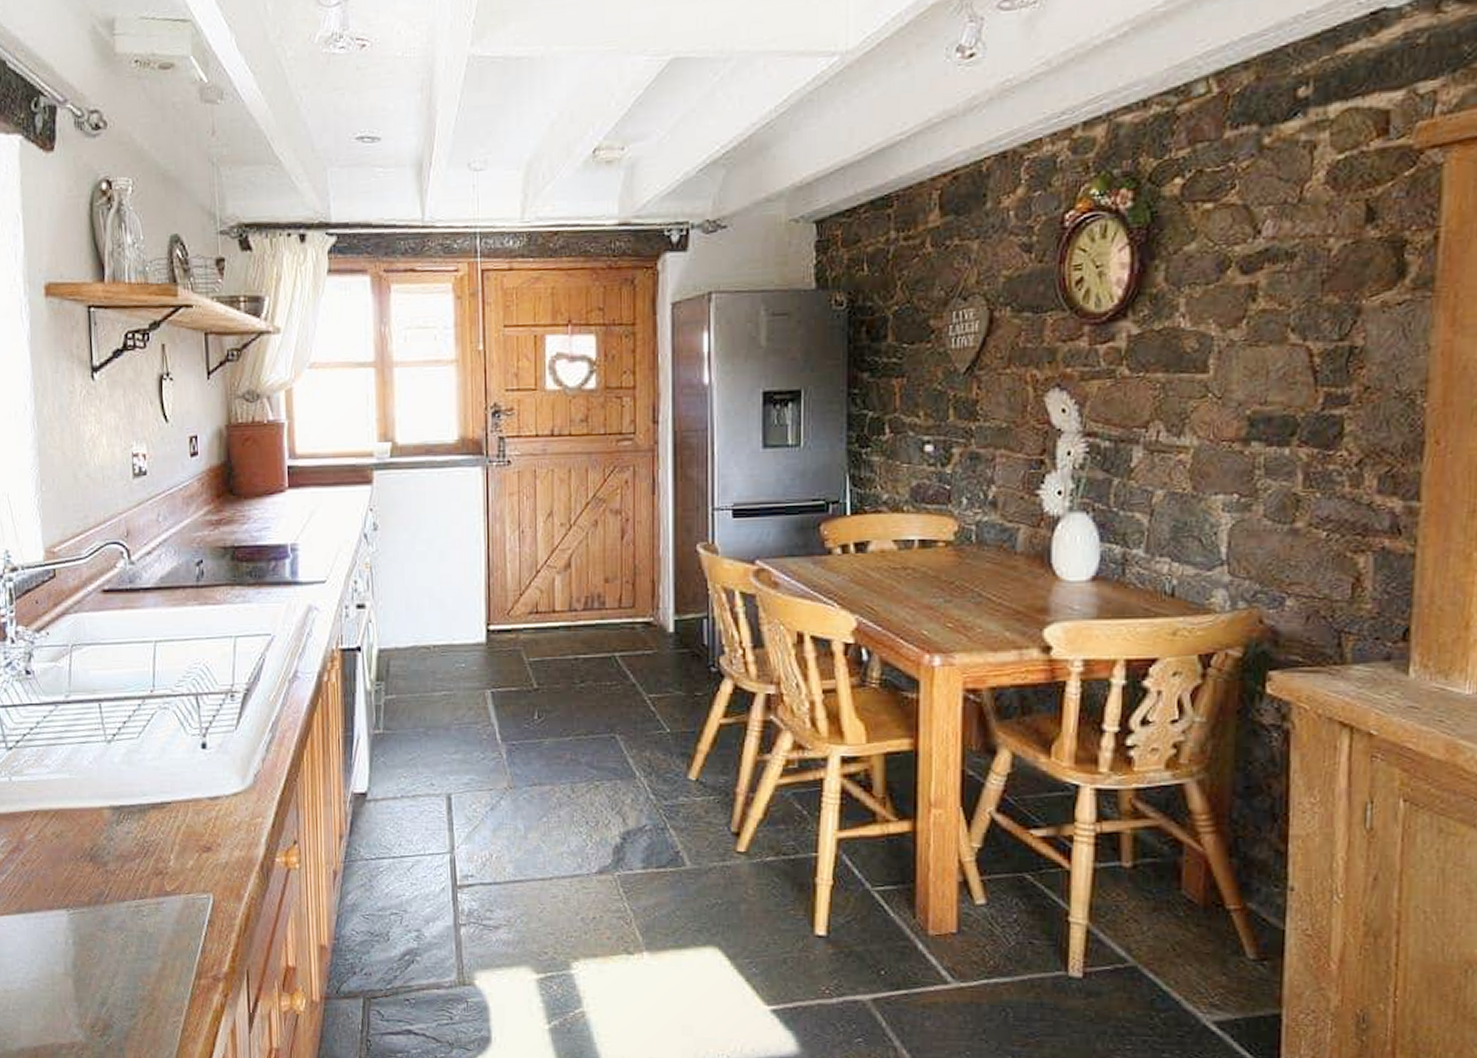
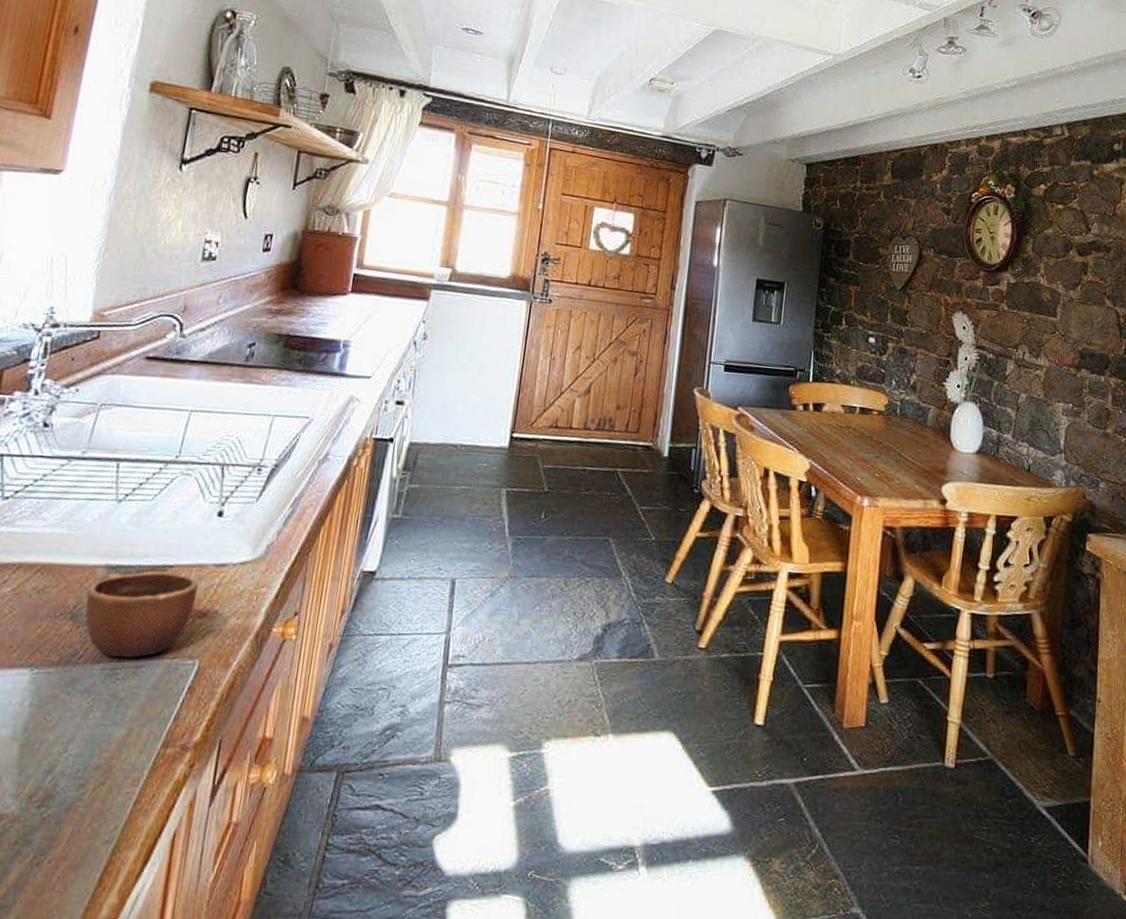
mug: none [99,809,198,895] -> present [85,571,199,658]

